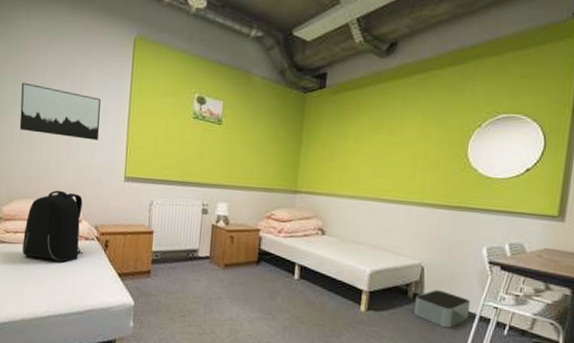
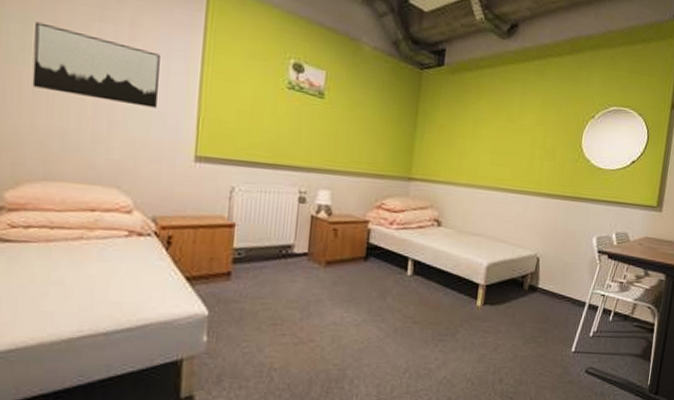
backpack: present [22,190,83,262] -> none [38,170,134,265]
storage bin: present [413,290,470,329] -> none [528,280,581,318]

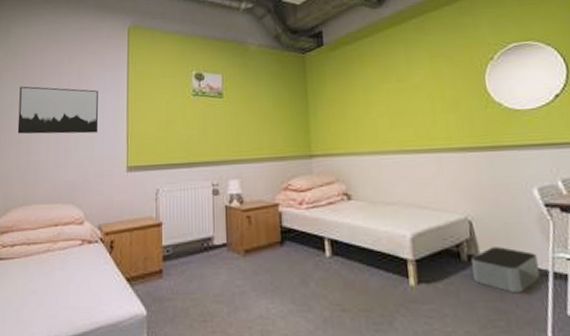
storage bin: none [528,280,581,318] -> present [471,247,540,294]

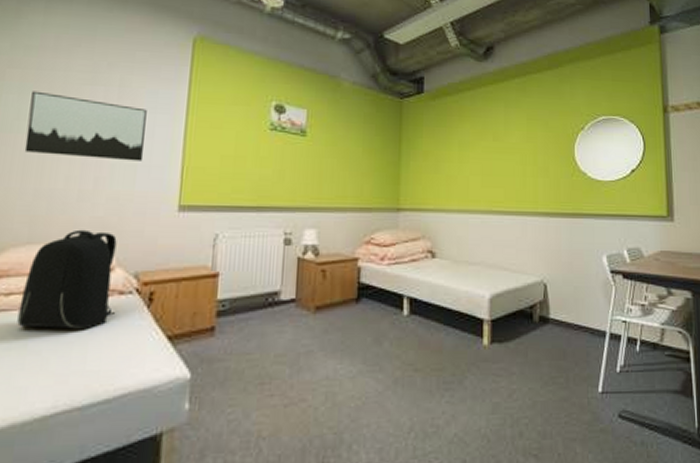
backpack: none [20,191,86,273] -> present [17,229,117,329]
storage bin: present [471,247,540,294] -> none [541,309,599,353]

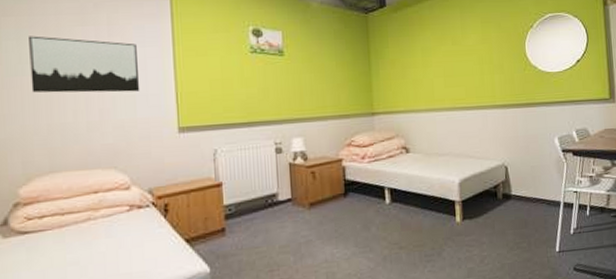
backpack: present [17,229,117,329] -> none [53,156,136,244]

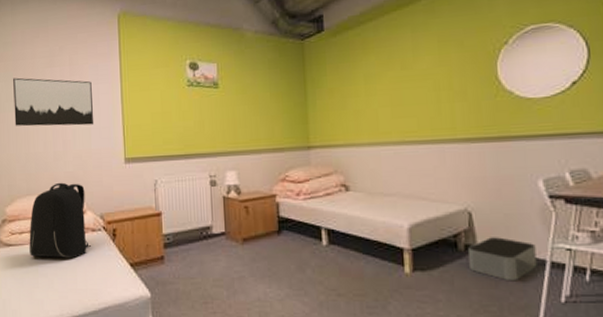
backpack: none [53,156,136,244] -> present [29,182,91,258]
storage bin: none [505,185,554,221] -> present [468,237,537,282]

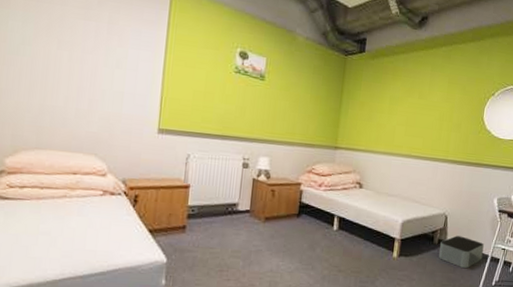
wall art: present [13,77,94,127] -> none [29,20,132,89]
backpack: present [29,182,91,258] -> none [30,141,108,219]

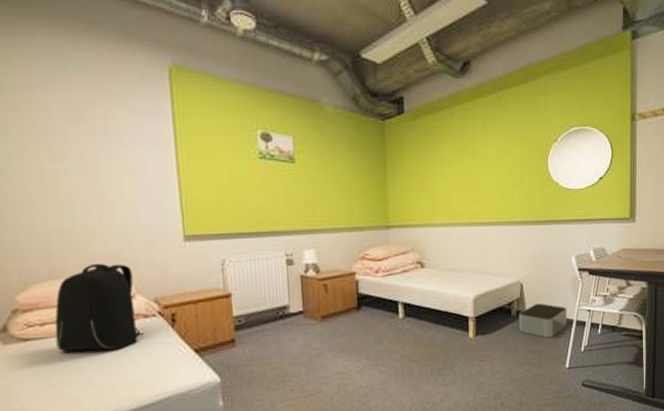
backpack: none [30,141,108,219] -> present [54,263,143,351]

